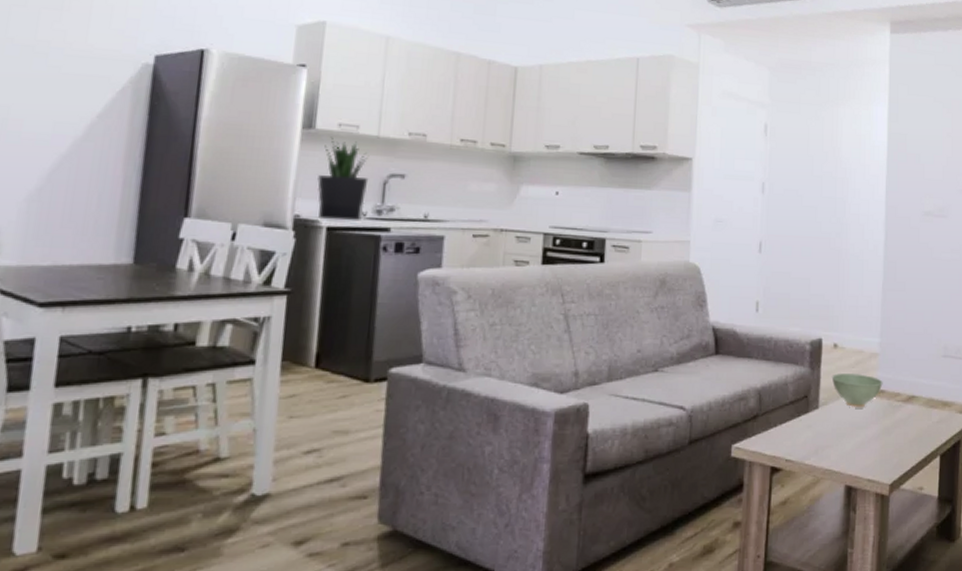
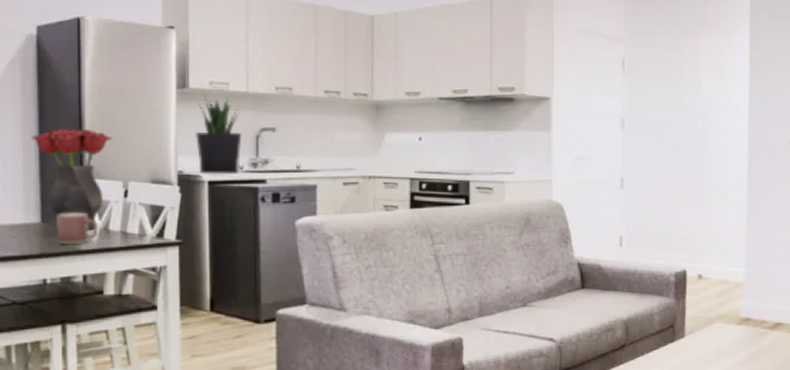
bouquet: none [133,164,225,275] -> present [31,129,112,231]
mug: none [149,255,198,290] -> present [55,214,98,245]
bowl: present [831,373,883,408] -> none [697,303,749,336]

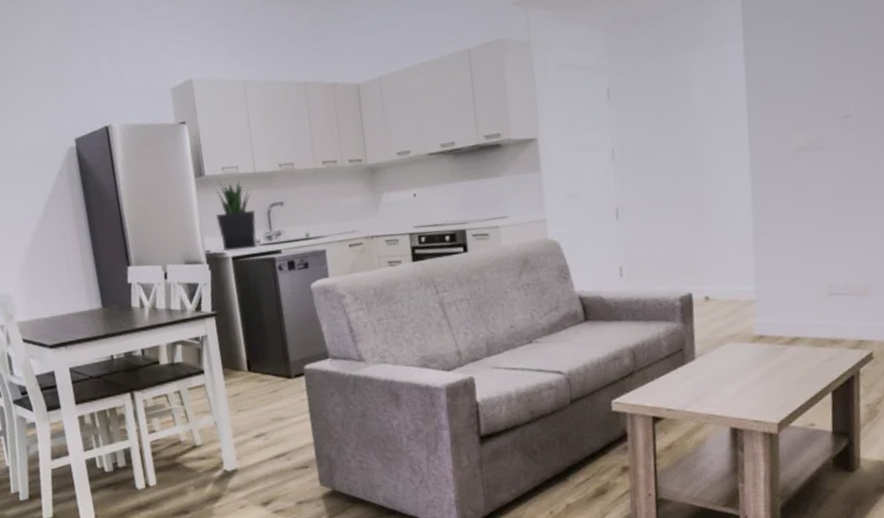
bouquet: present [31,129,112,231] -> none [84,223,149,311]
mug: present [55,214,98,245] -> none [113,296,148,325]

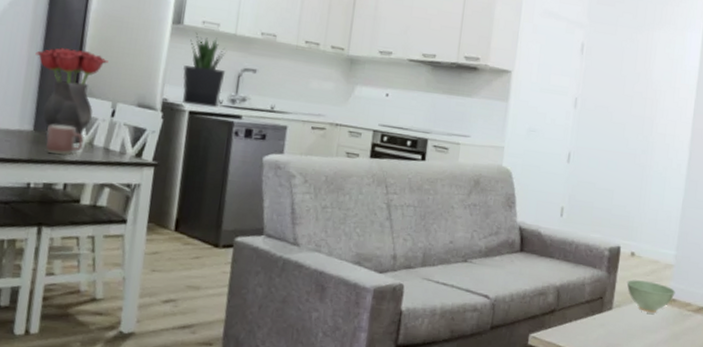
bouquet: none [84,223,149,311] -> present [35,48,108,144]
mug: none [113,296,148,325] -> present [45,124,84,155]
bowl: none [706,322,762,355] -> present [626,279,676,314]

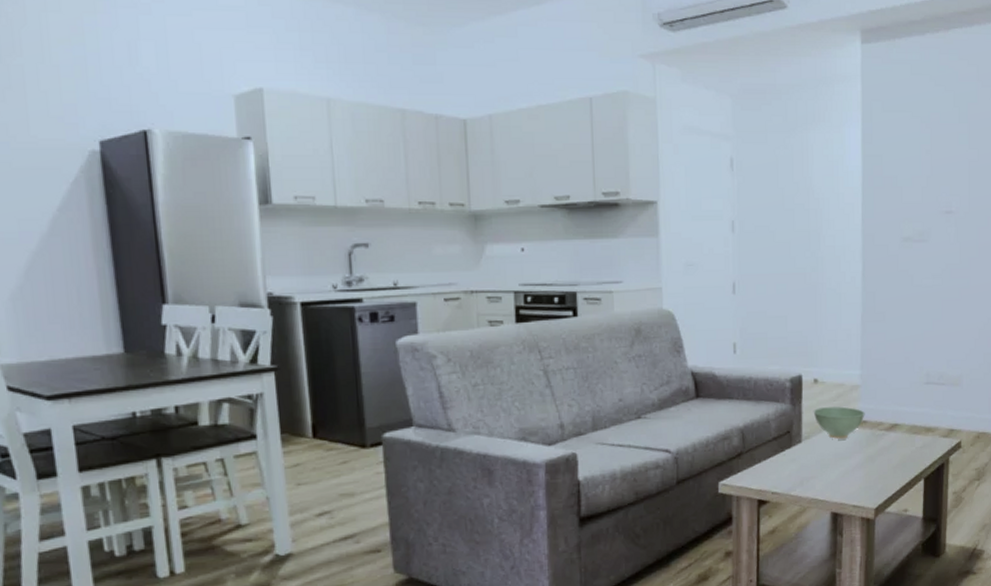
bouquet: present [35,48,108,144] -> none [105,252,194,360]
mug: present [45,124,84,155] -> none [139,342,187,376]
planter: present [183,32,226,108] -> none [283,210,334,297]

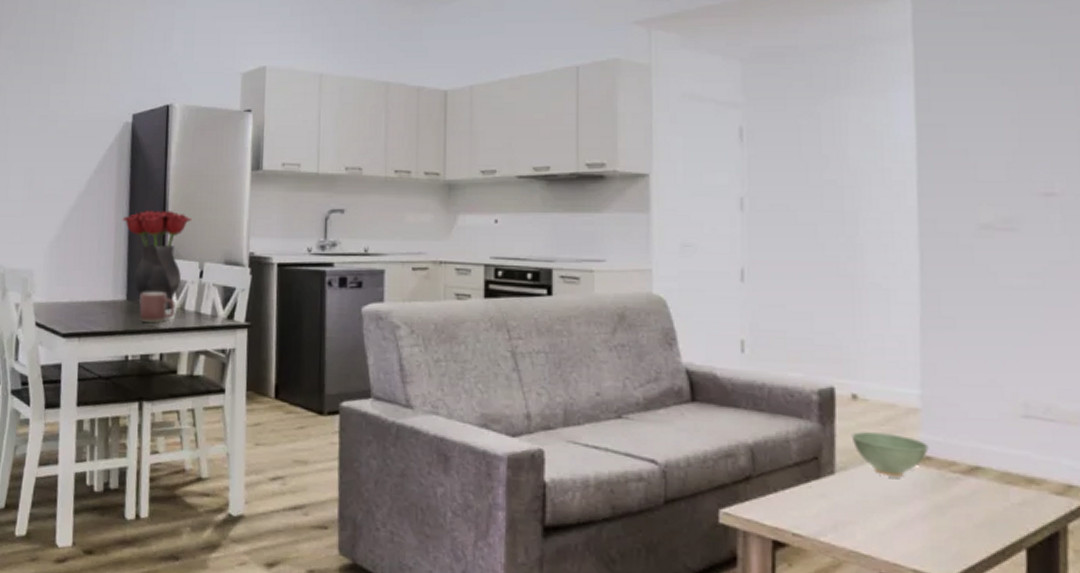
bouquet: none [105,252,194,360] -> present [122,211,192,310]
mug: none [139,342,187,376] -> present [138,292,175,323]

